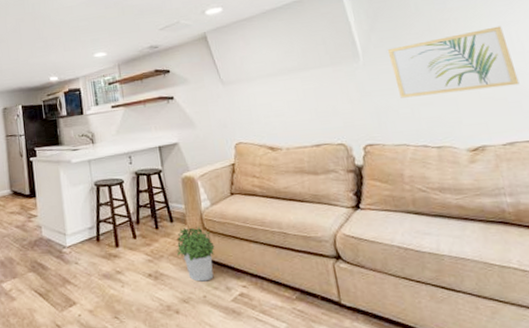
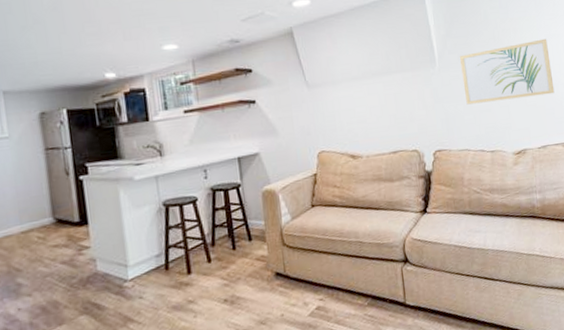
potted plant: present [176,227,215,282] -> none [255,243,294,301]

